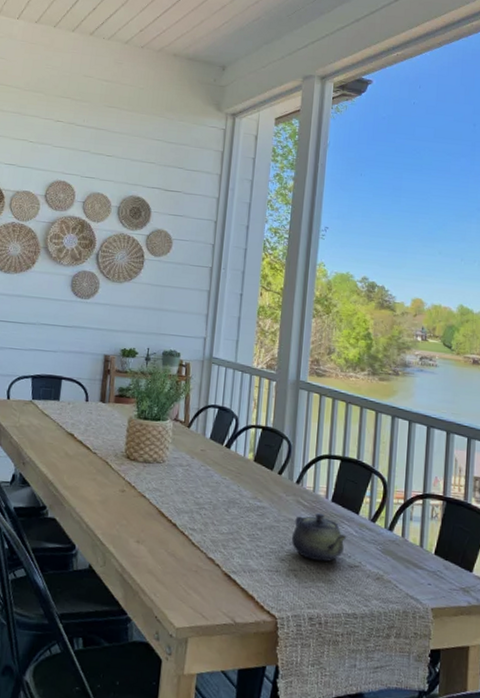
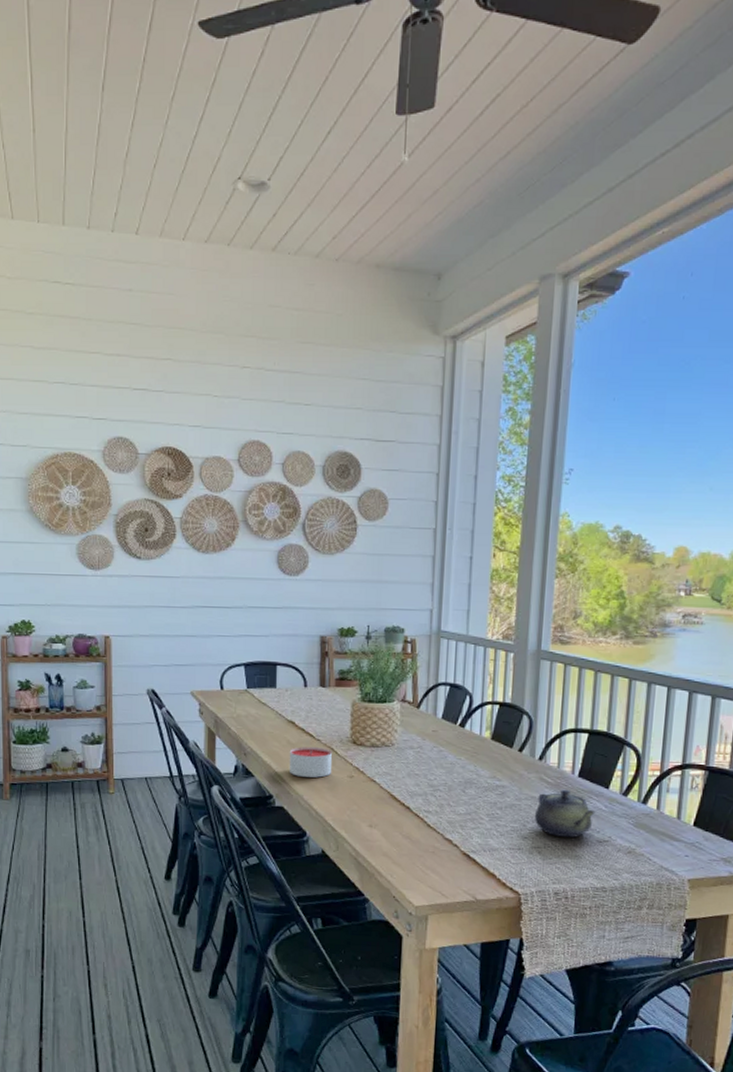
candle: none [64,459,106,491] -> present [288,746,332,778]

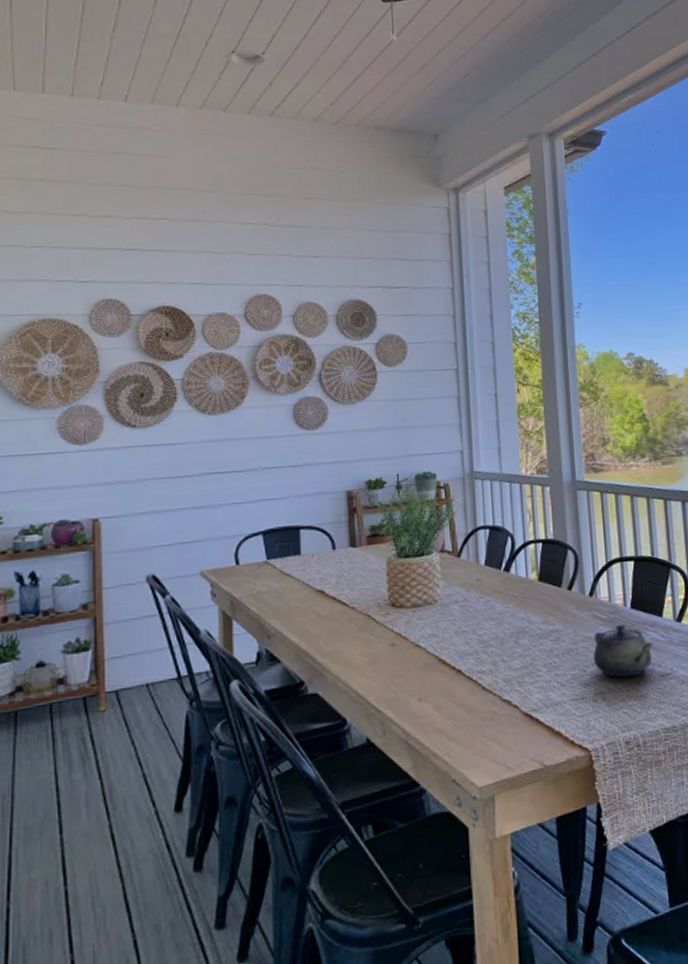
candle: present [288,746,332,778] -> none [320,616,370,654]

